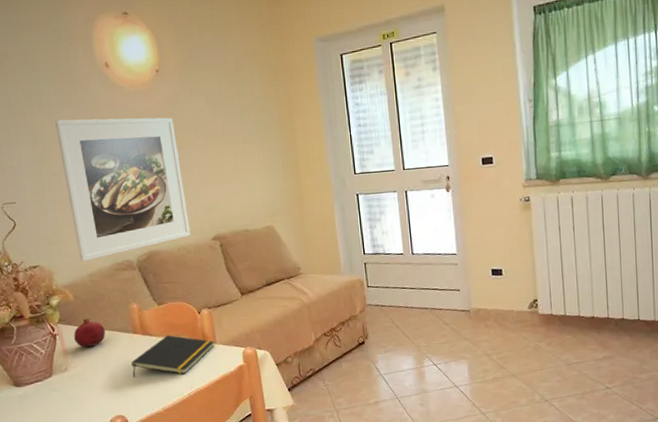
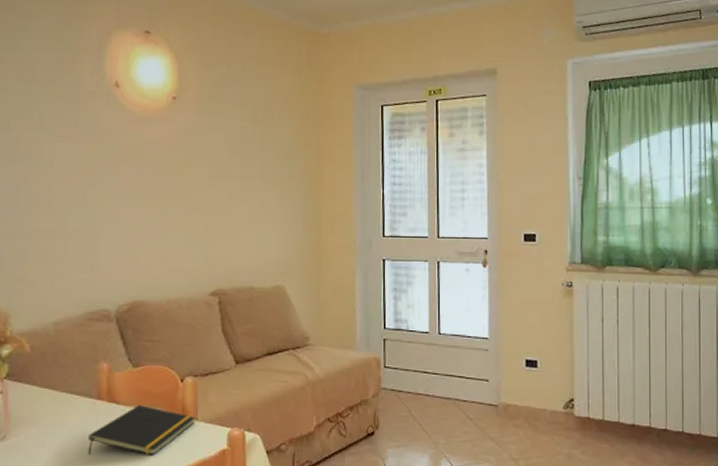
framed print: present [55,117,191,262] -> none [44,138,186,307]
fruit: present [74,318,106,348] -> none [22,376,62,412]

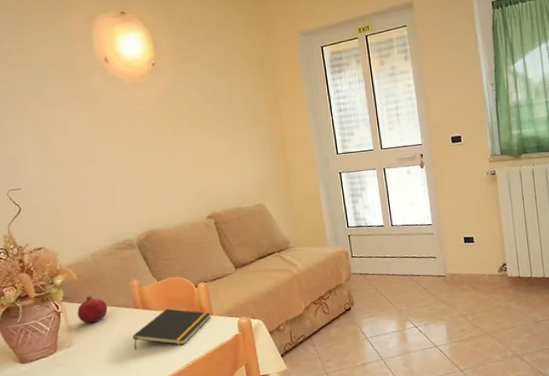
fruit: none [22,376,62,412] -> present [77,296,108,324]

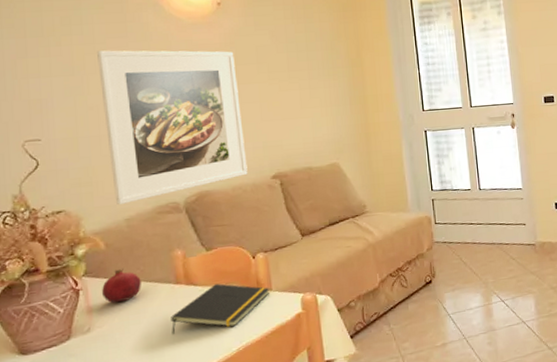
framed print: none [58,106,187,243] -> present [97,50,248,206]

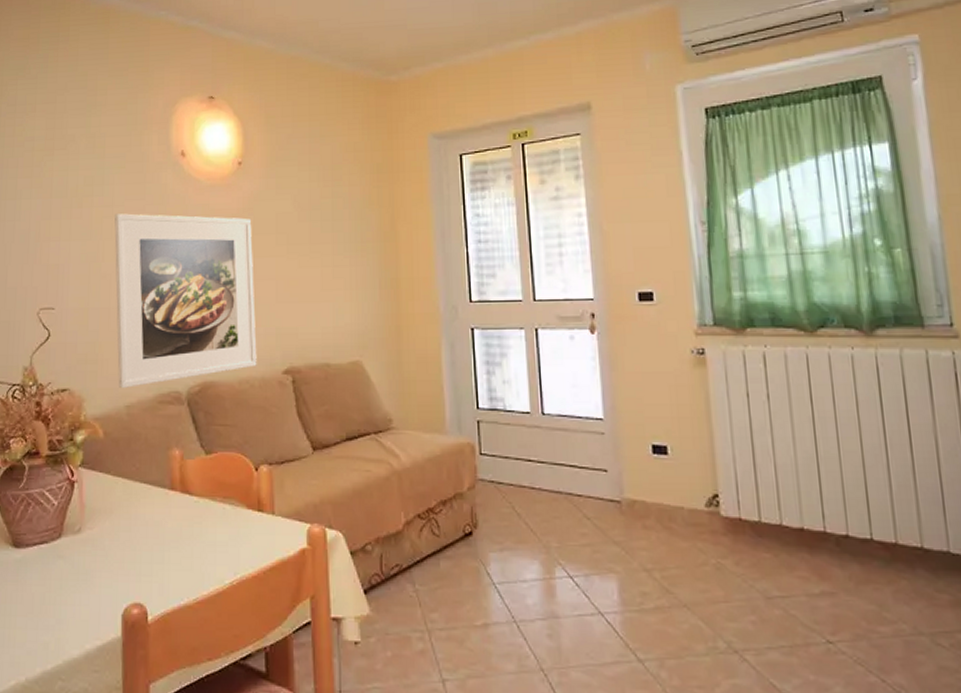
fruit: present [102,269,141,303] -> none [96,464,135,503]
notepad: present [171,283,270,334] -> none [162,497,272,554]

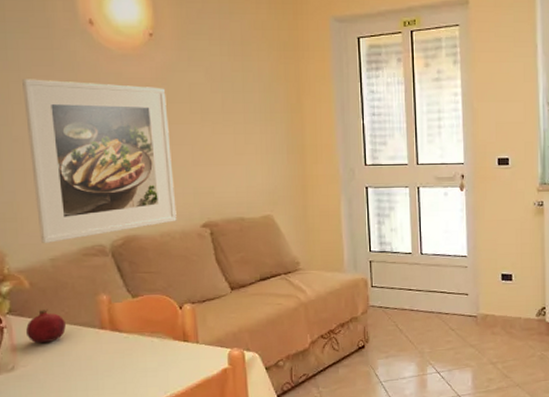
fruit: none [96,464,135,503] -> present [26,310,66,344]

